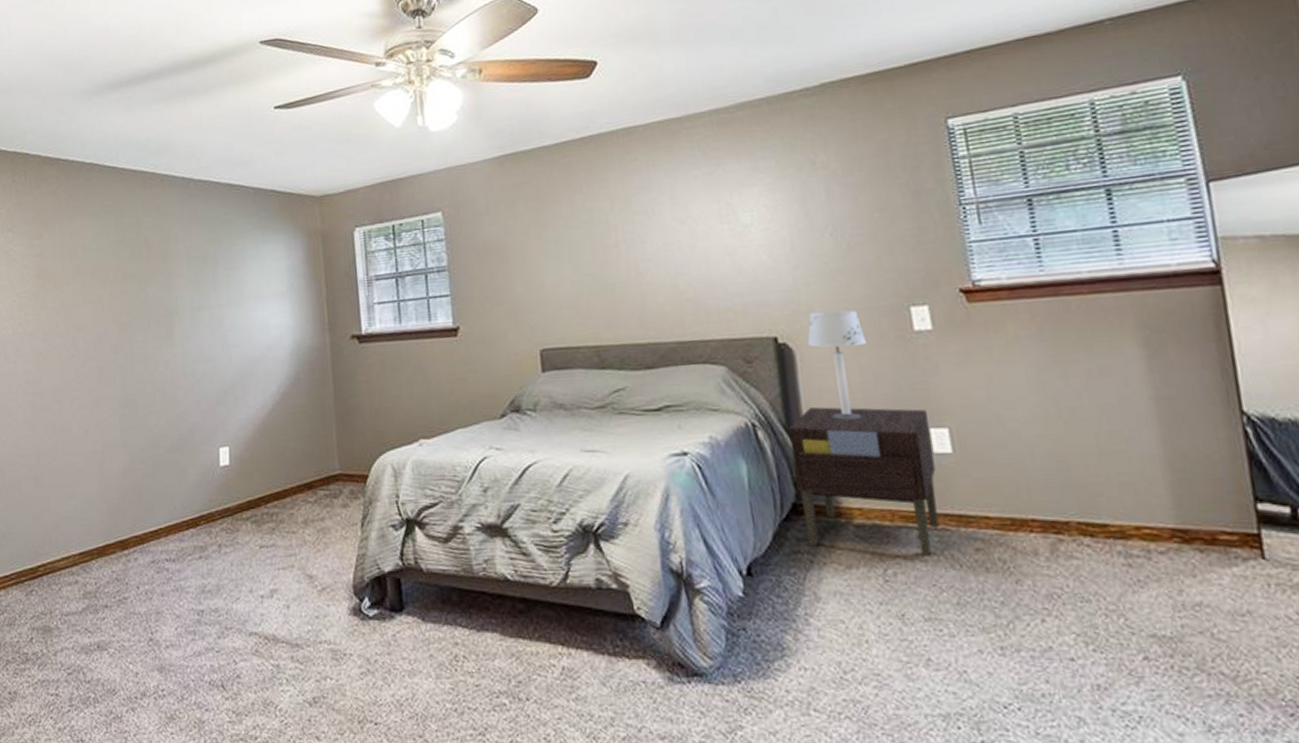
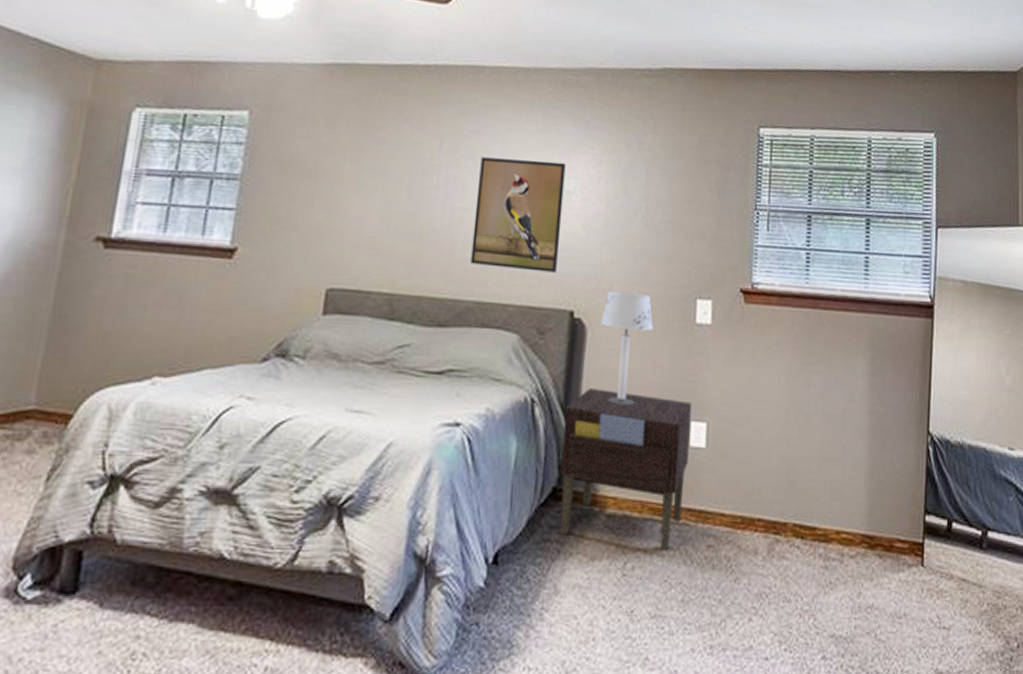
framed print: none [653,198,751,309] -> present [470,157,566,273]

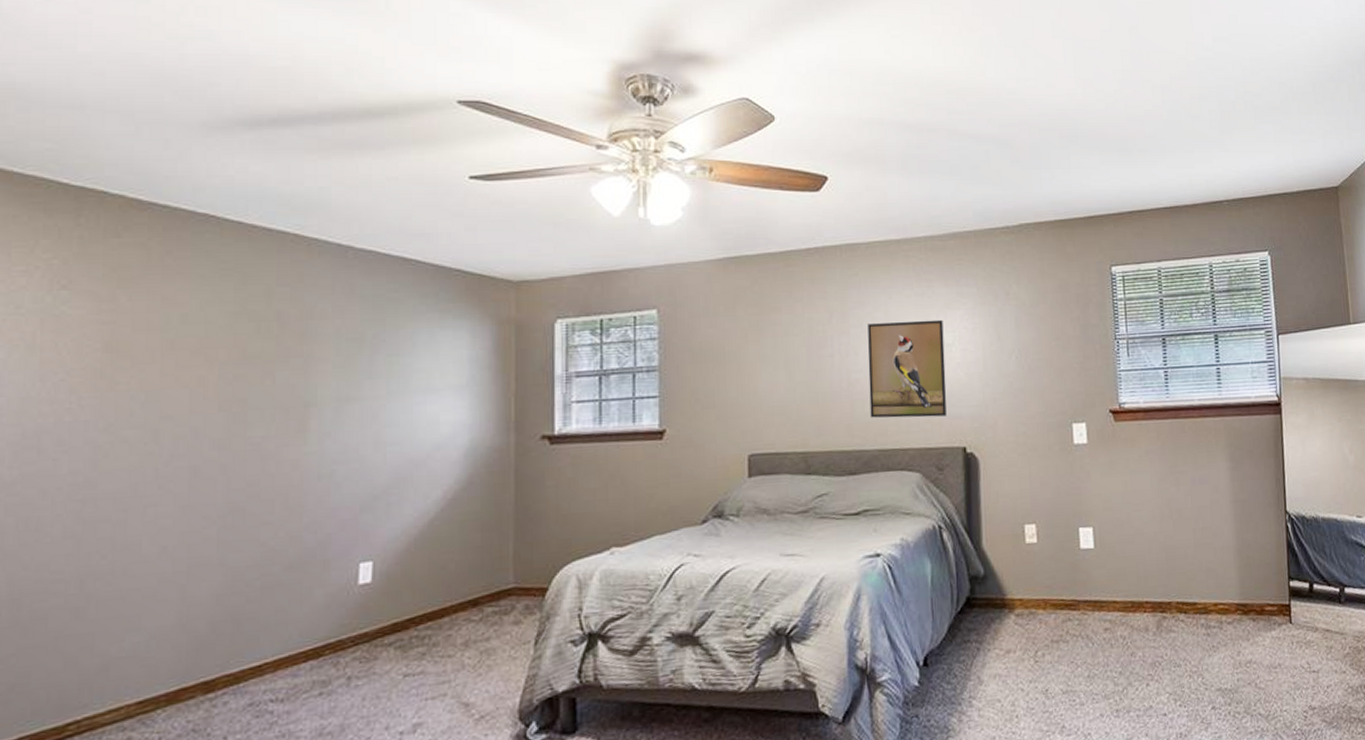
nightstand: present [559,388,693,551] -> none [969,510,1081,638]
table lamp: present [601,290,654,405] -> none [991,424,1038,522]

